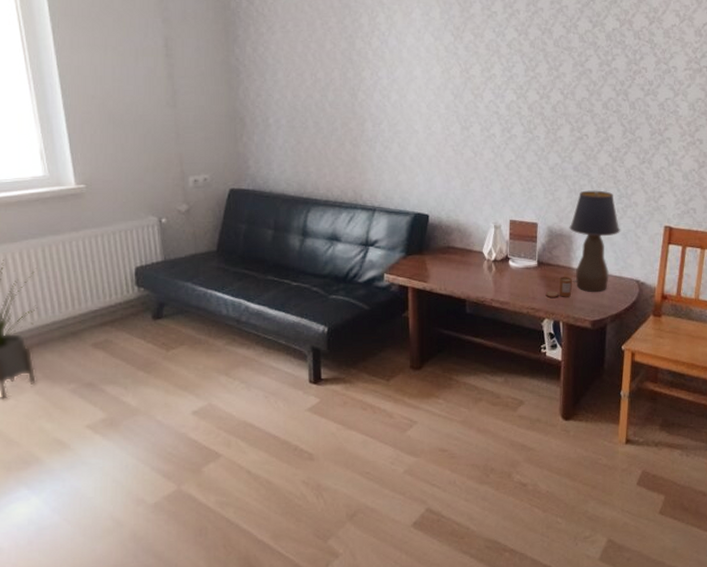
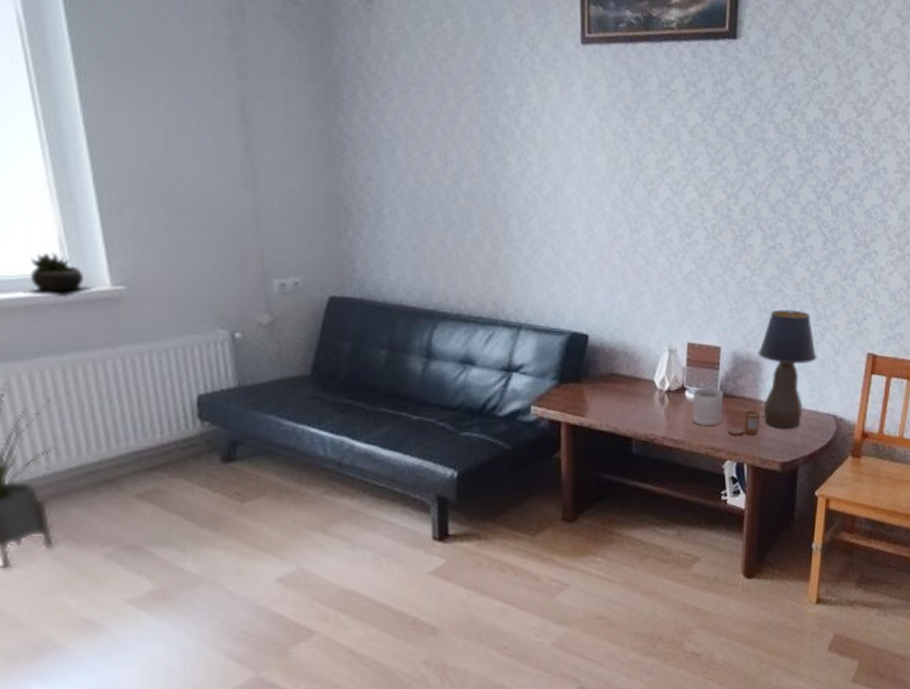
succulent plant: none [16,161,65,194] -> present [23,252,97,297]
mug: none [515,257,542,289] -> present [692,388,724,425]

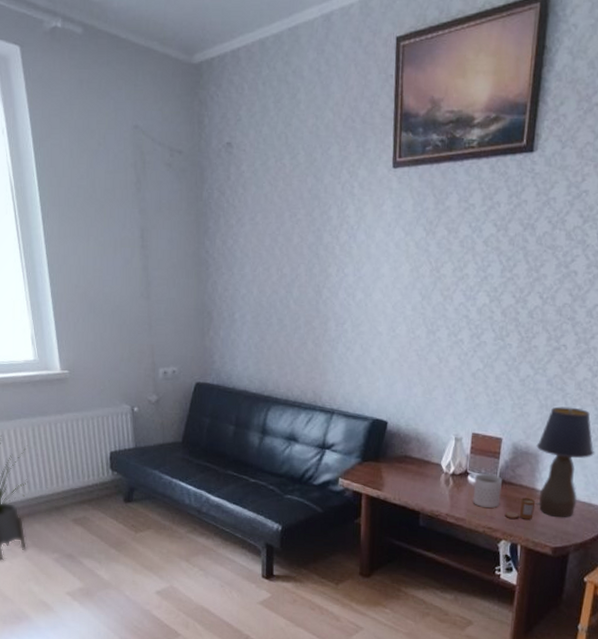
succulent plant: present [23,252,97,297] -> none [12,345,52,377]

